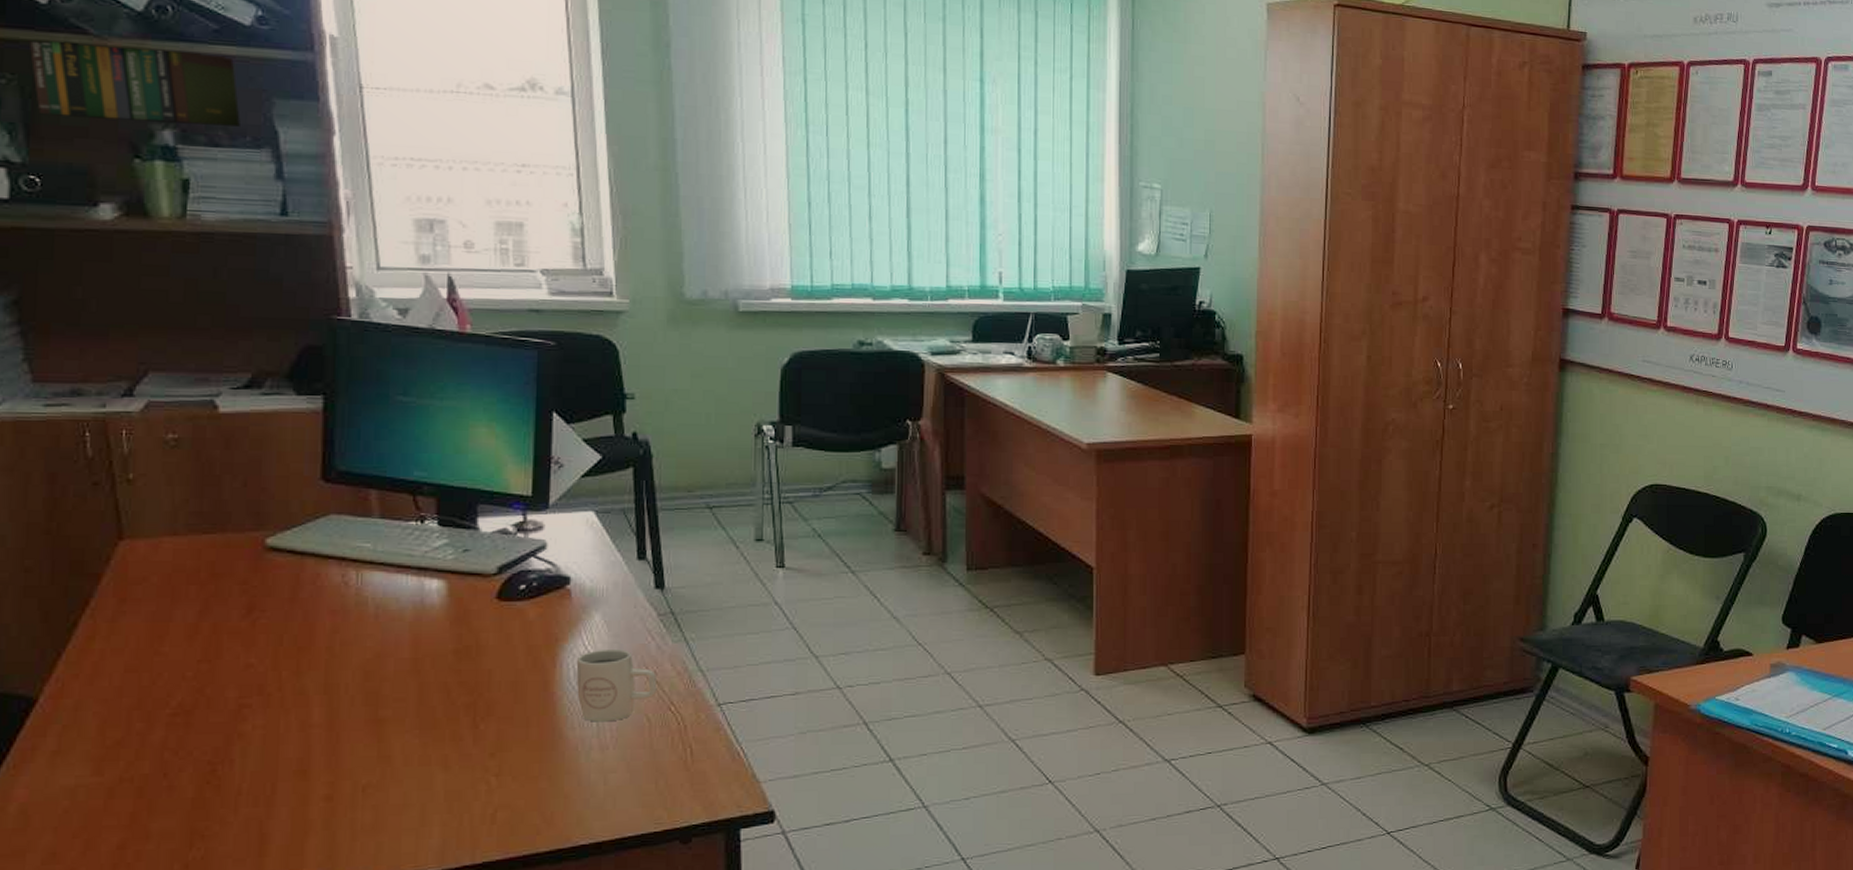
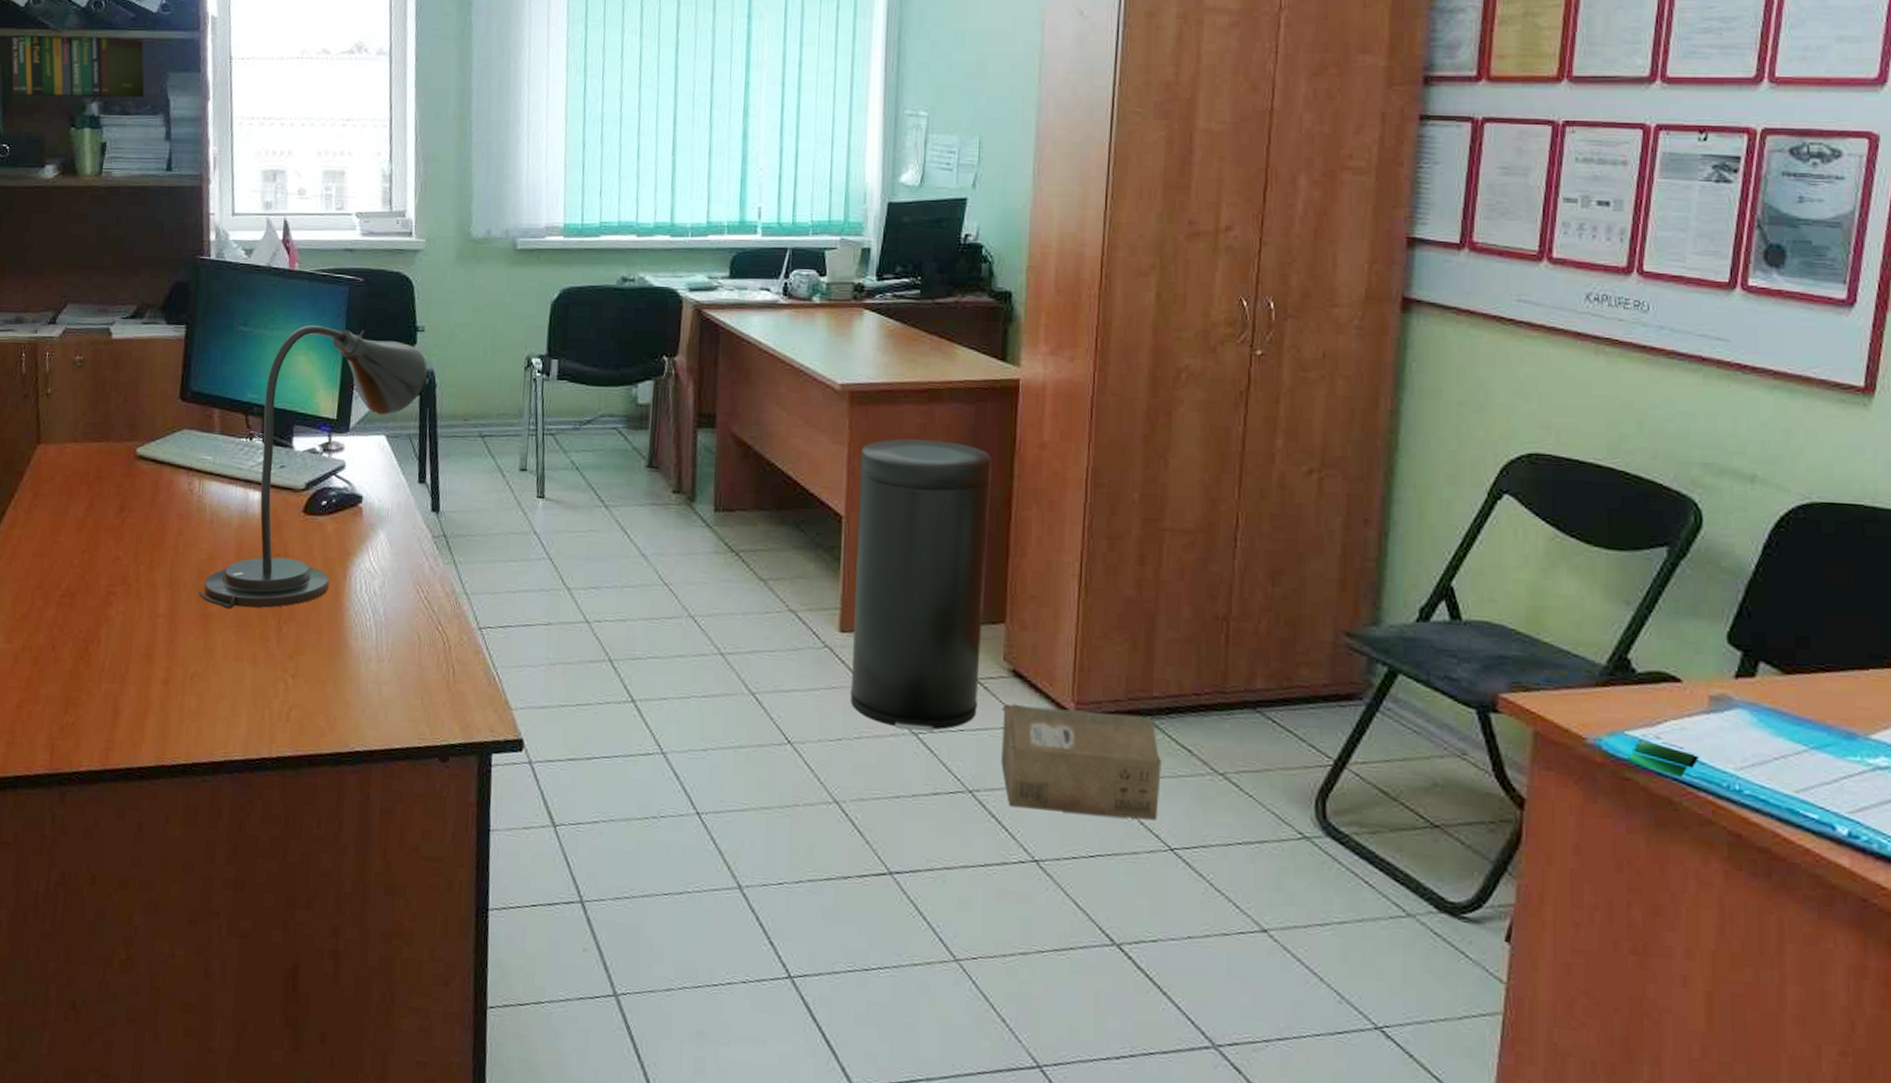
desk lamp: none [365,394,641,711] -> present [198,325,428,609]
mug: present [577,650,658,722] -> none [361,566,429,636]
pedal bin: none [1106,493,1229,758] -> present [850,439,992,732]
cardboard box: none [1244,723,1379,815] -> present [1001,703,1161,821]
sticky notes: none [1716,702,1764,727] -> present [1625,739,1700,777]

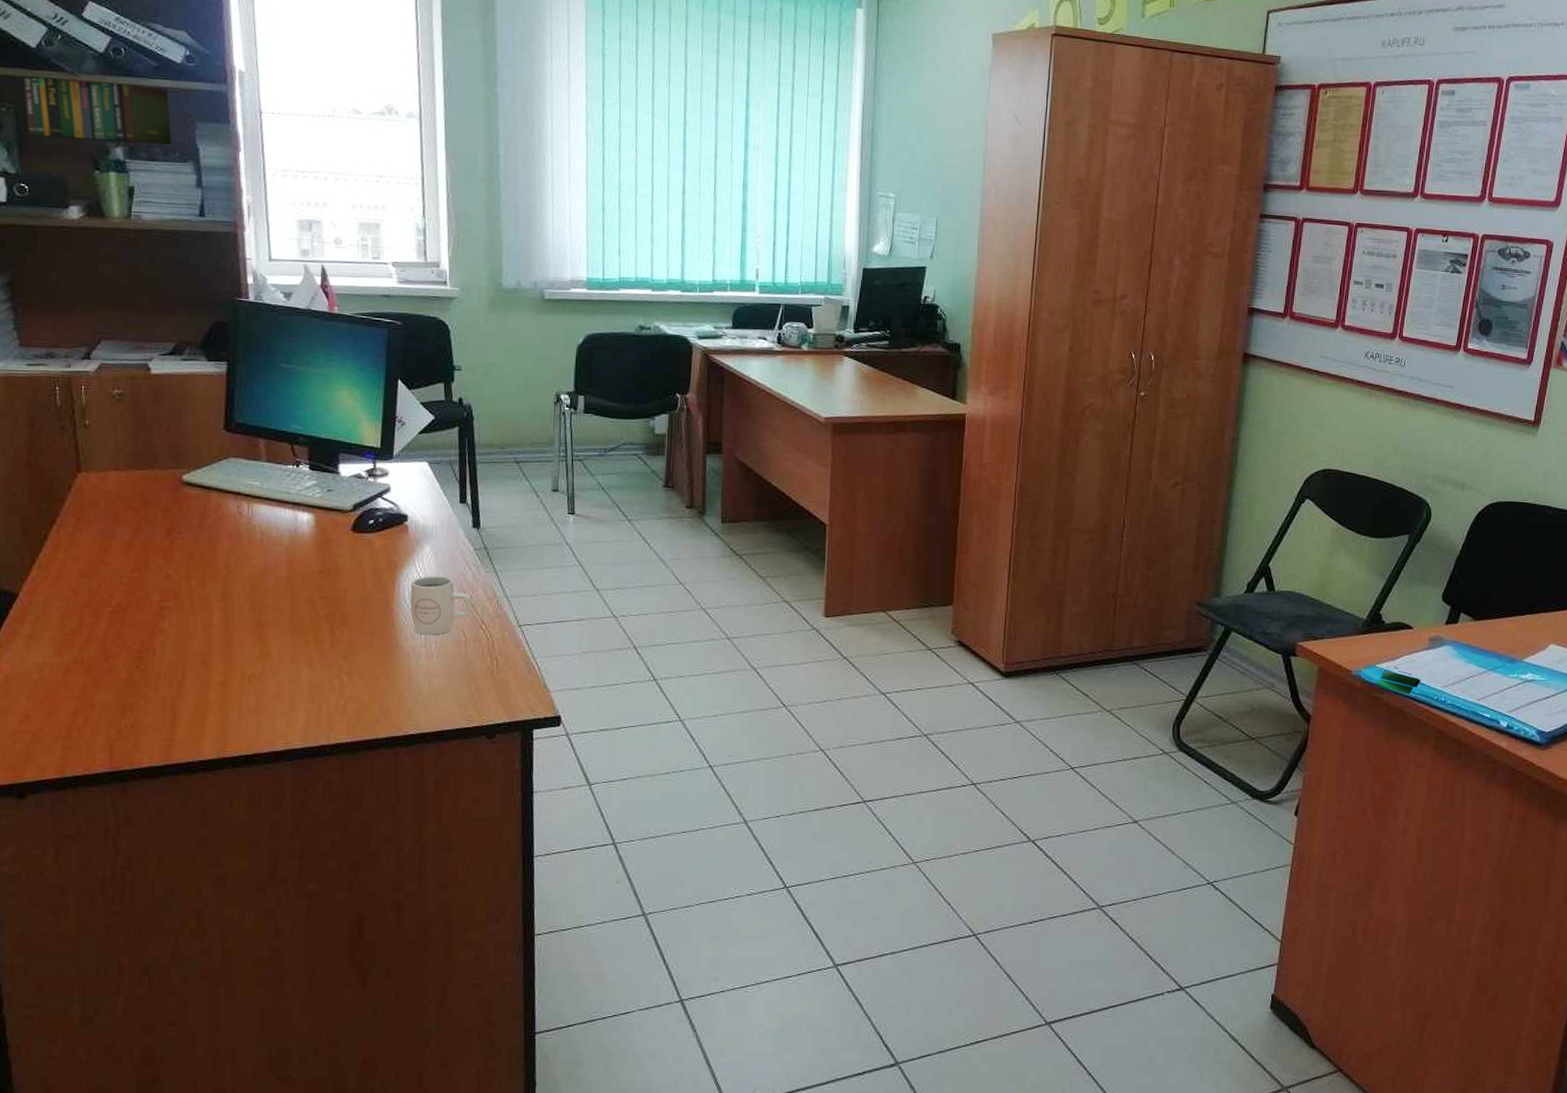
desk lamp: present [198,325,428,609] -> none [252,363,465,618]
mug: none [361,566,429,636] -> present [410,576,472,635]
pedal bin: present [850,439,992,732] -> none [832,462,944,691]
cardboard box: present [1001,703,1161,821] -> none [949,666,1066,748]

